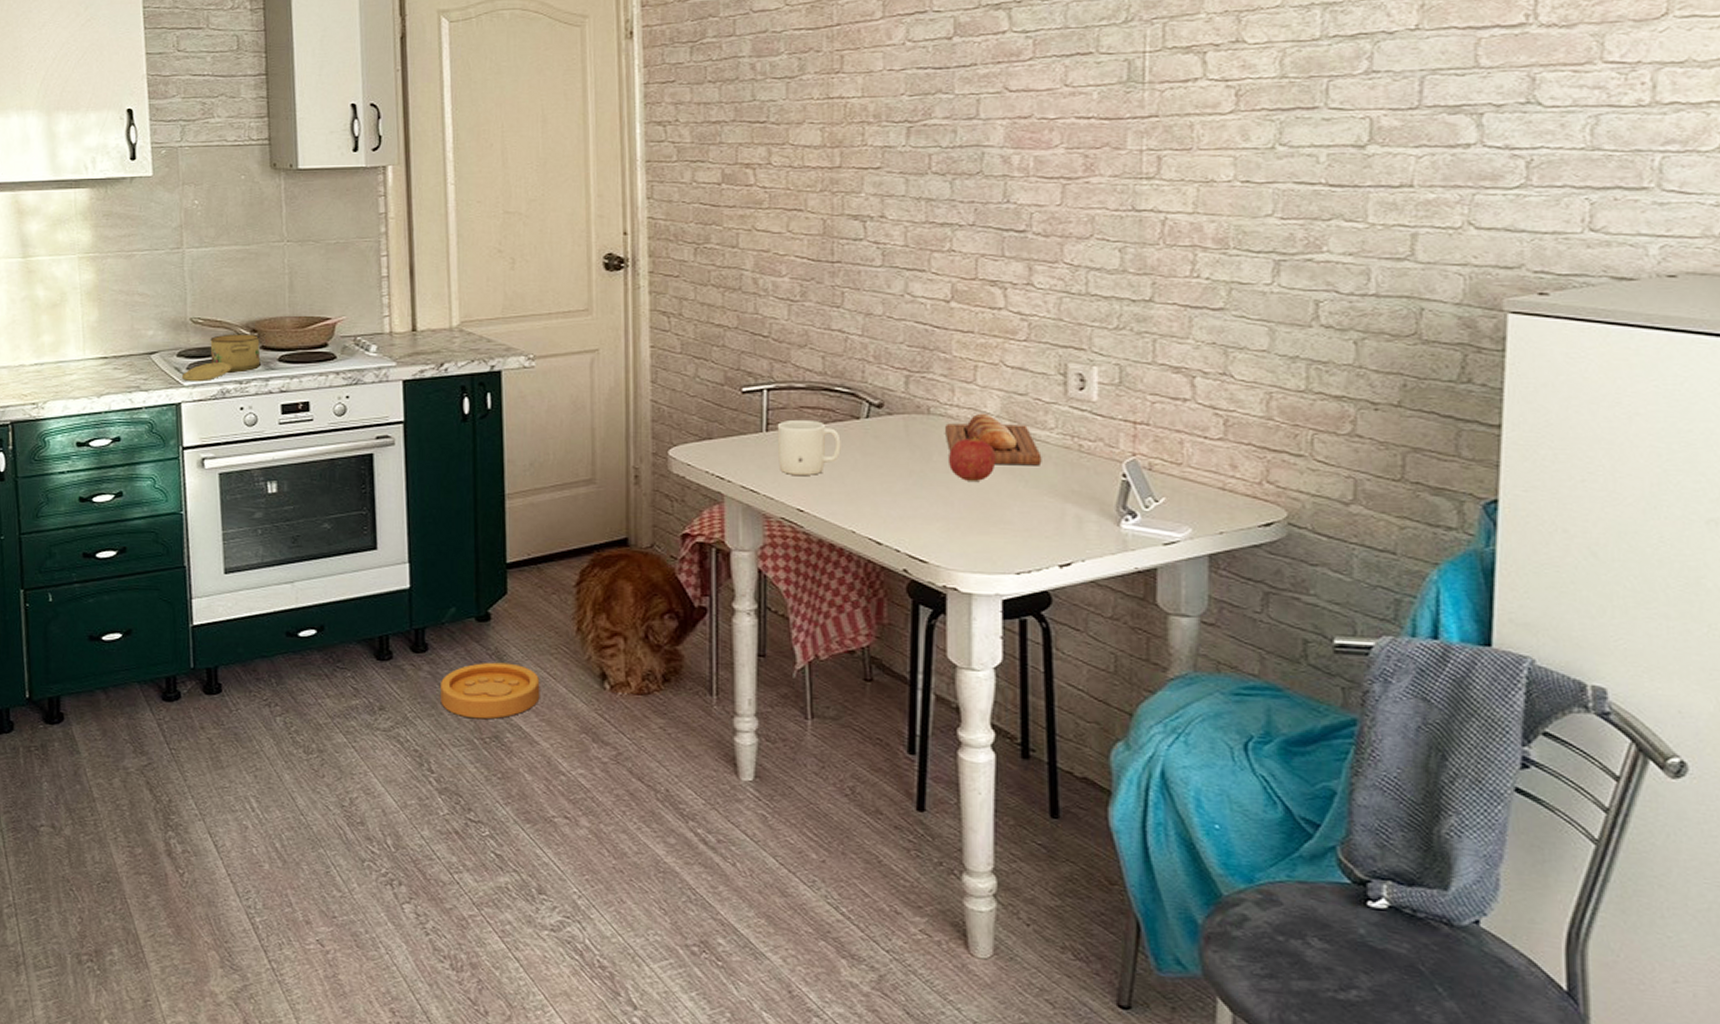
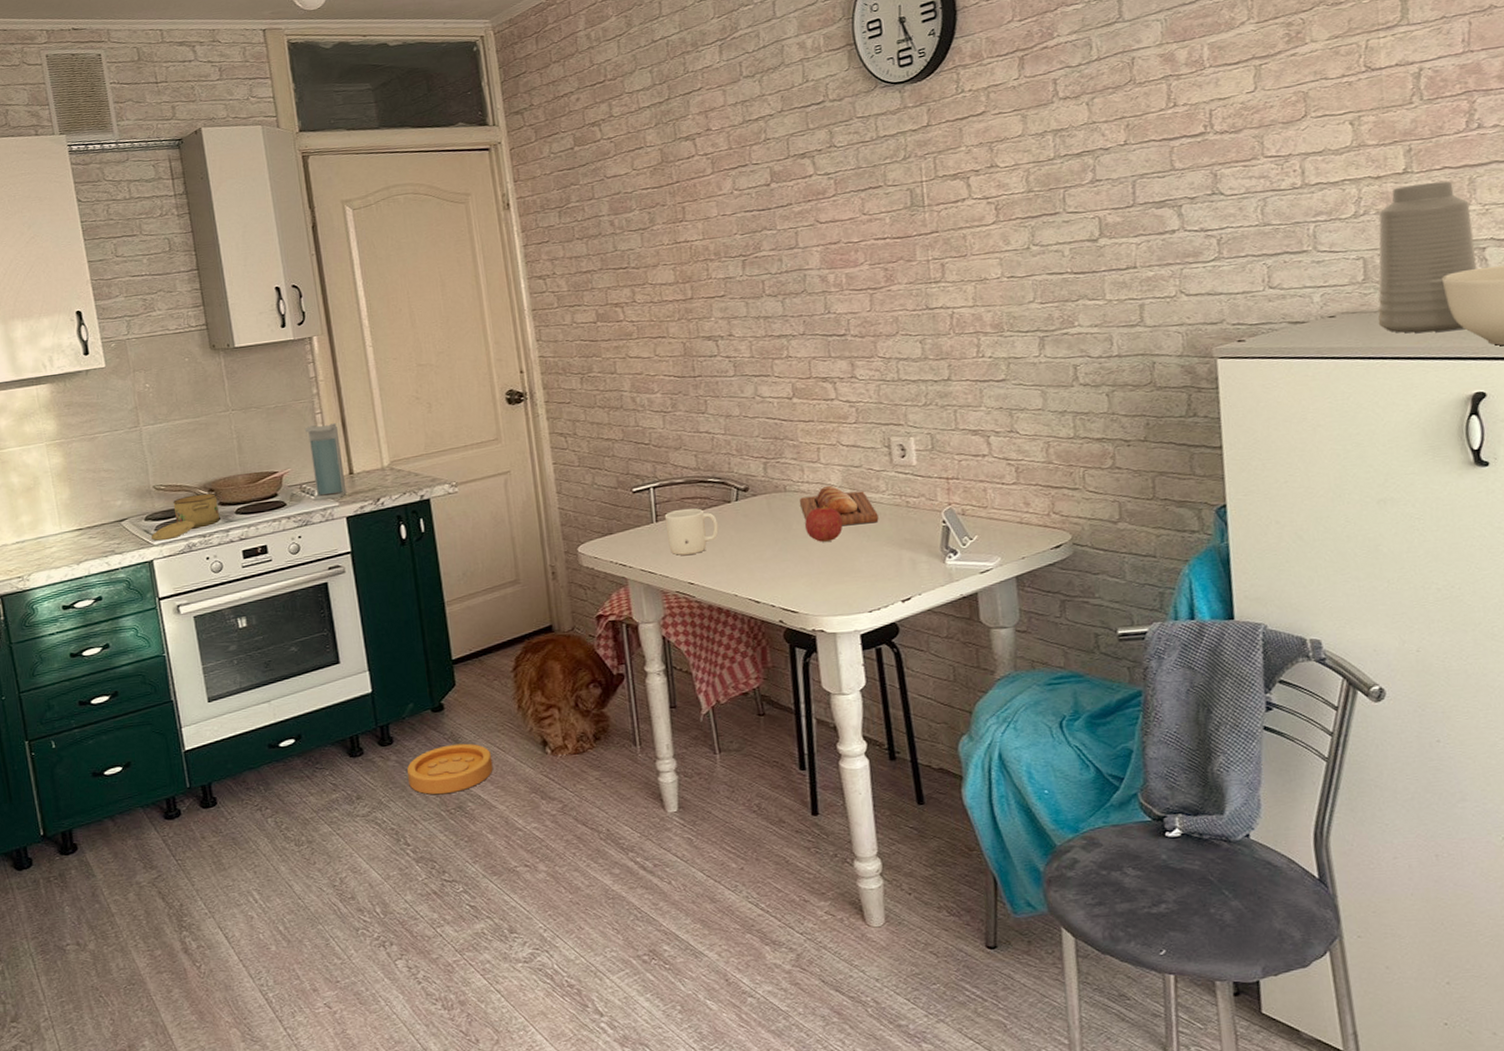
soap dispenser: none [367,269,407,358] -> present [305,423,347,502]

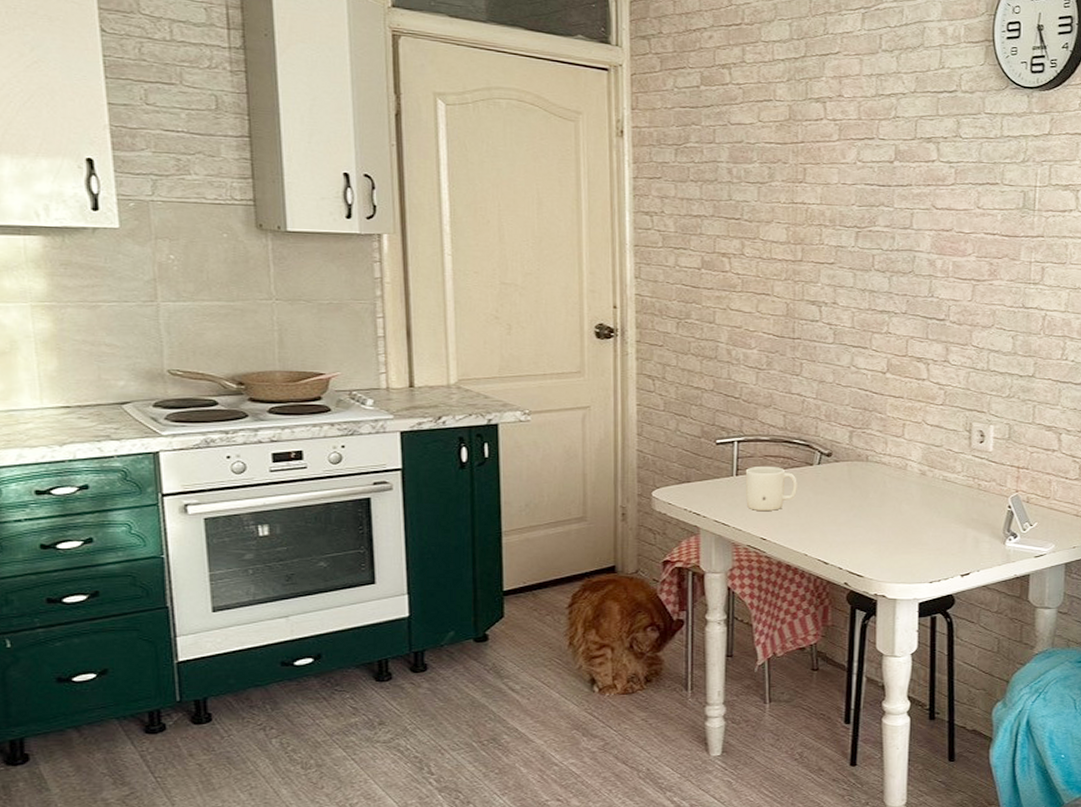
cooking pot: present [150,493,220,542] -> none [158,386,249,432]
soap dispenser: present [305,423,347,502] -> none [363,330,404,412]
pet bowl: present [407,743,493,795] -> none [440,676,535,726]
bread loaf: present [800,485,879,526] -> none [880,460,951,501]
fruit: present [805,504,843,542] -> none [882,478,917,513]

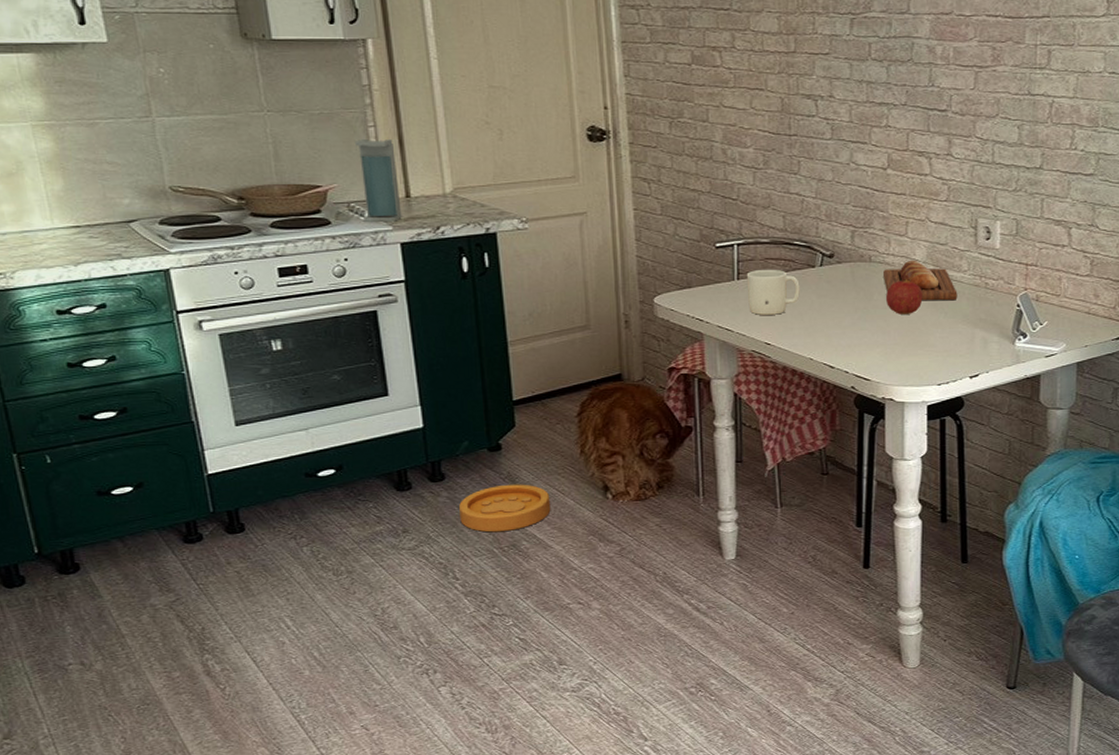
soap dispenser: none [363,330,404,412] -> present [356,139,402,223]
pet bowl: none [440,676,535,726] -> present [459,484,551,533]
bread loaf: none [880,460,951,501] -> present [884,260,958,301]
fruit: none [882,478,917,513] -> present [886,278,923,314]

